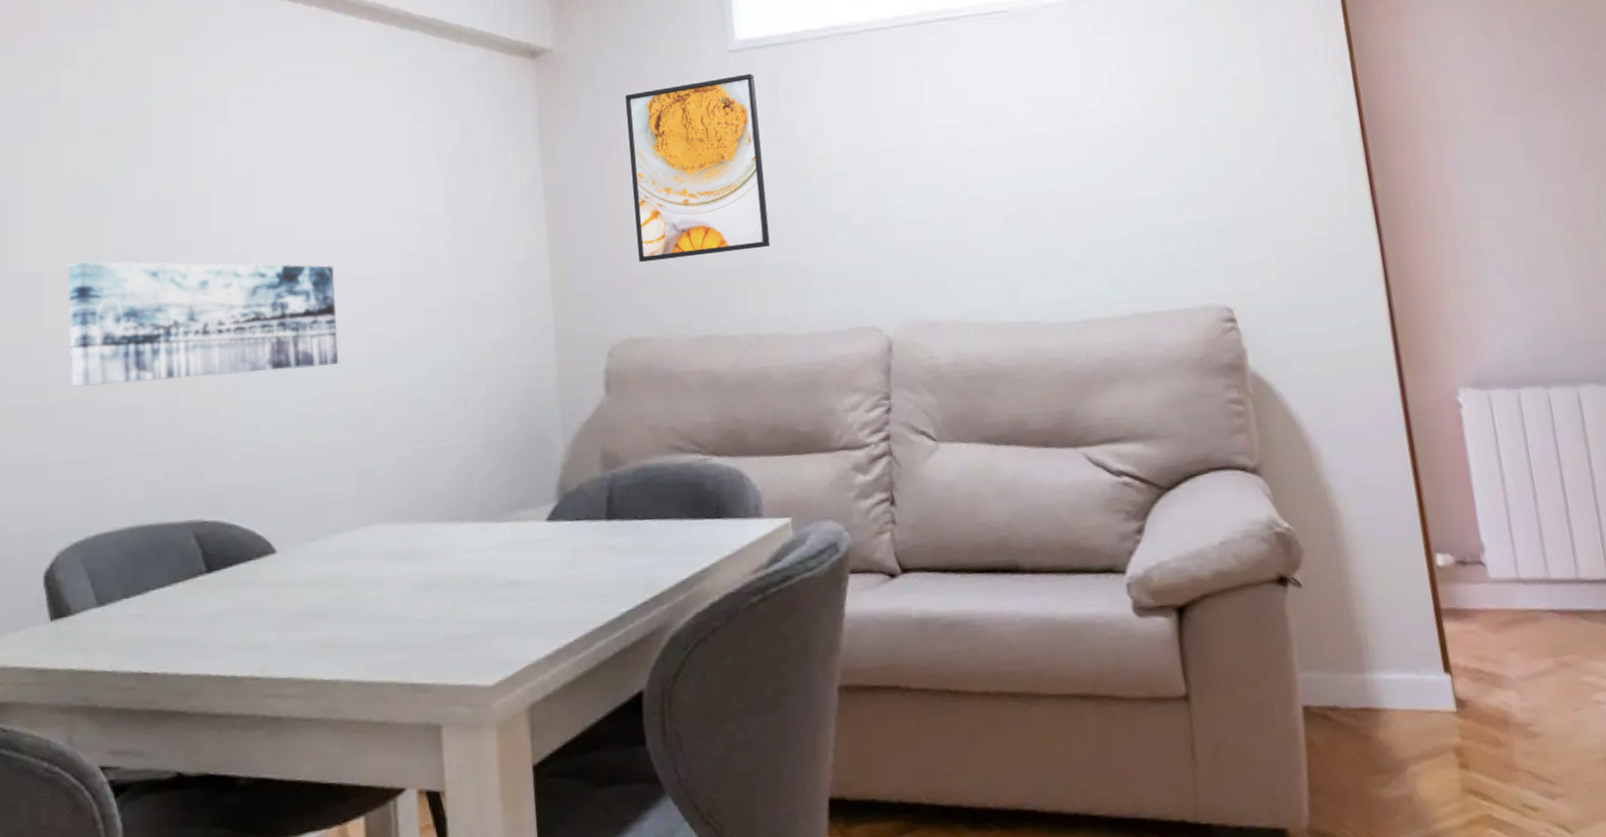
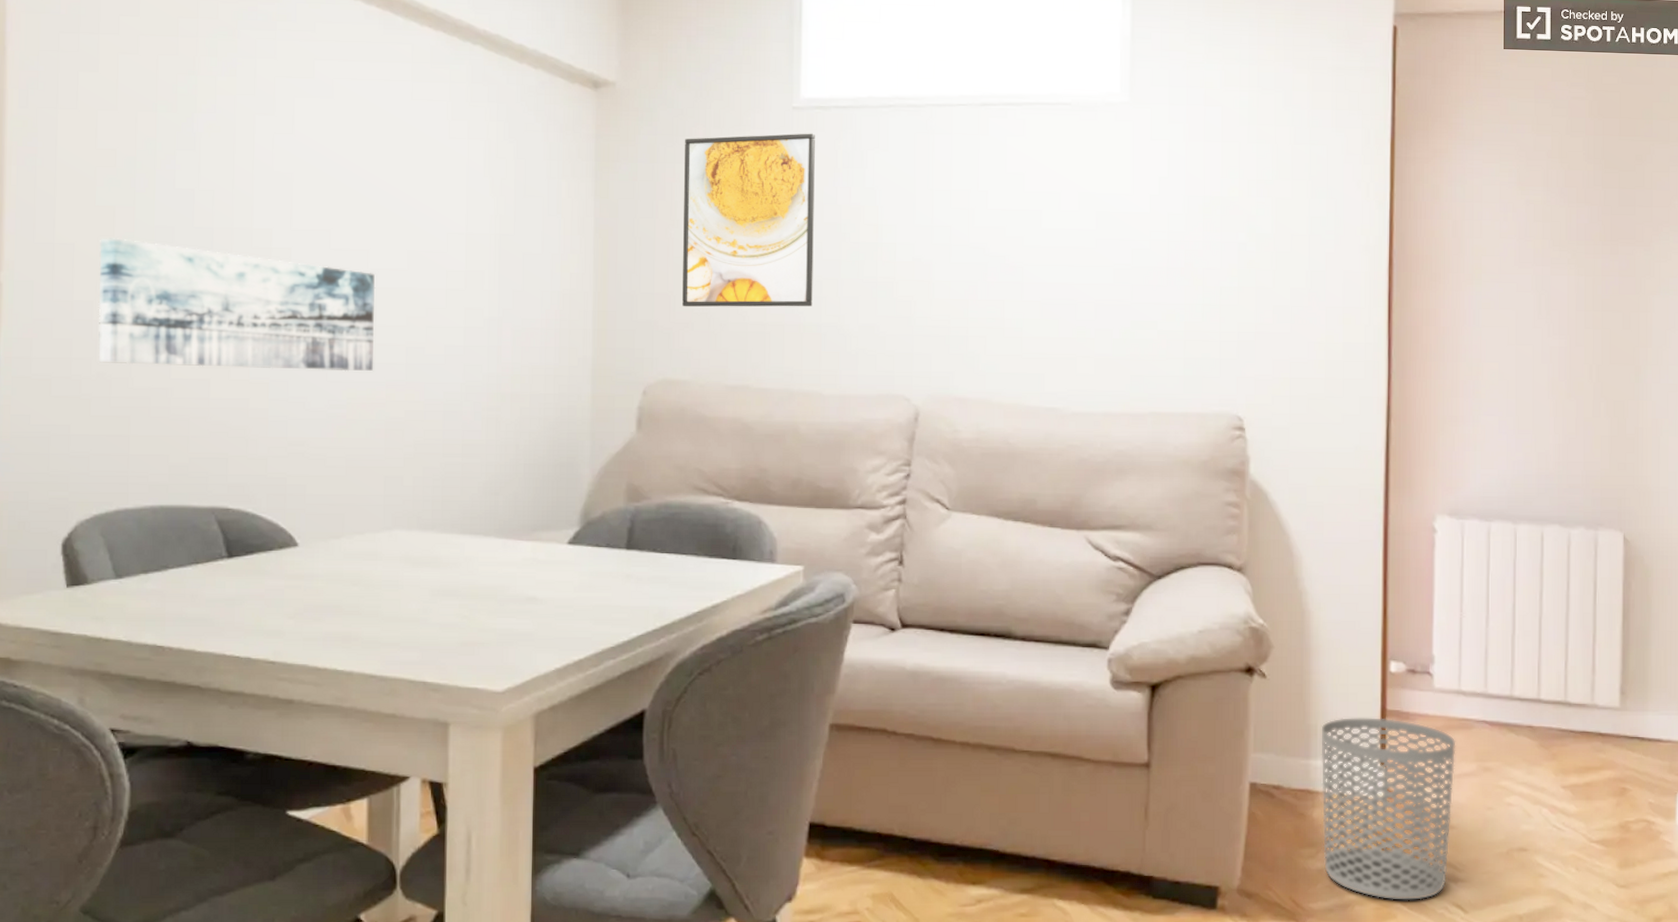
waste bin: none [1371,618,1543,826] -> present [1321,718,1456,900]

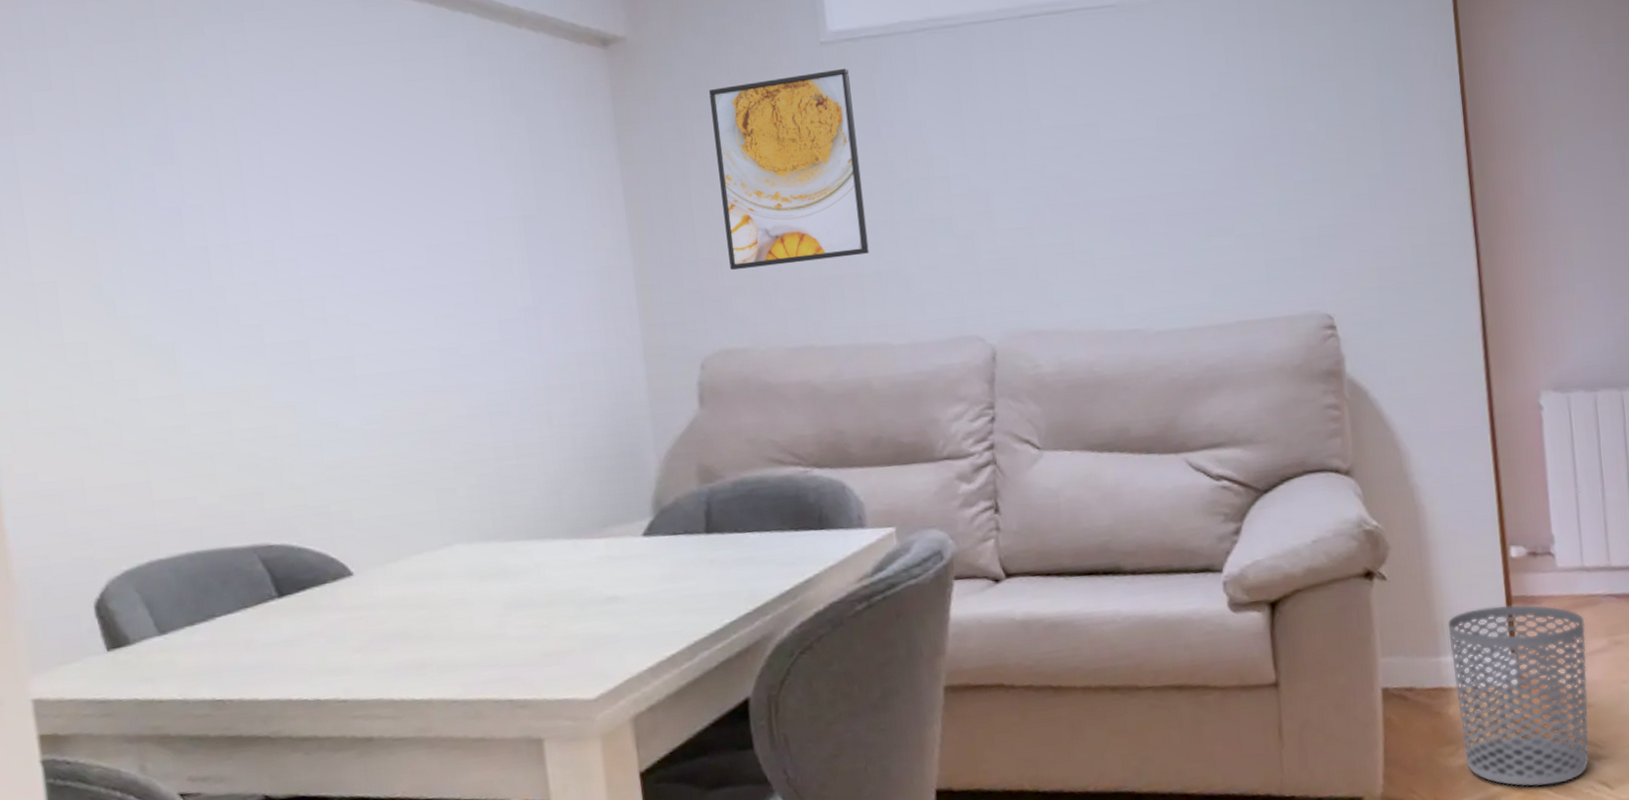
wall art: present [98,238,376,372] -> none [83,269,407,407]

